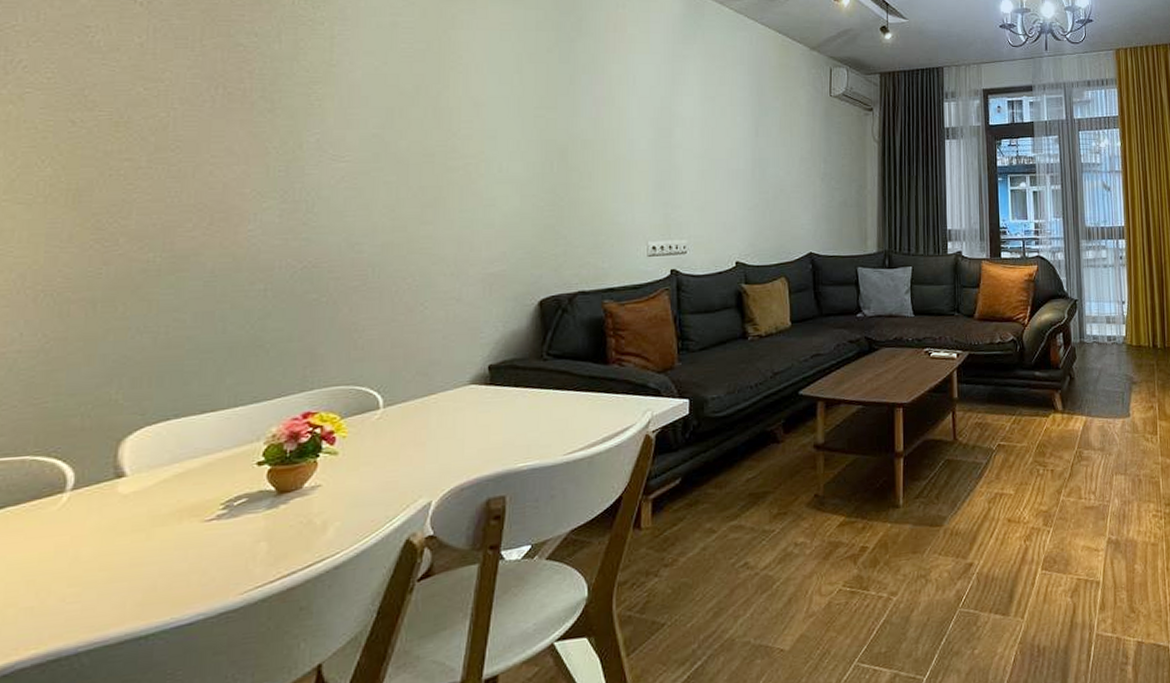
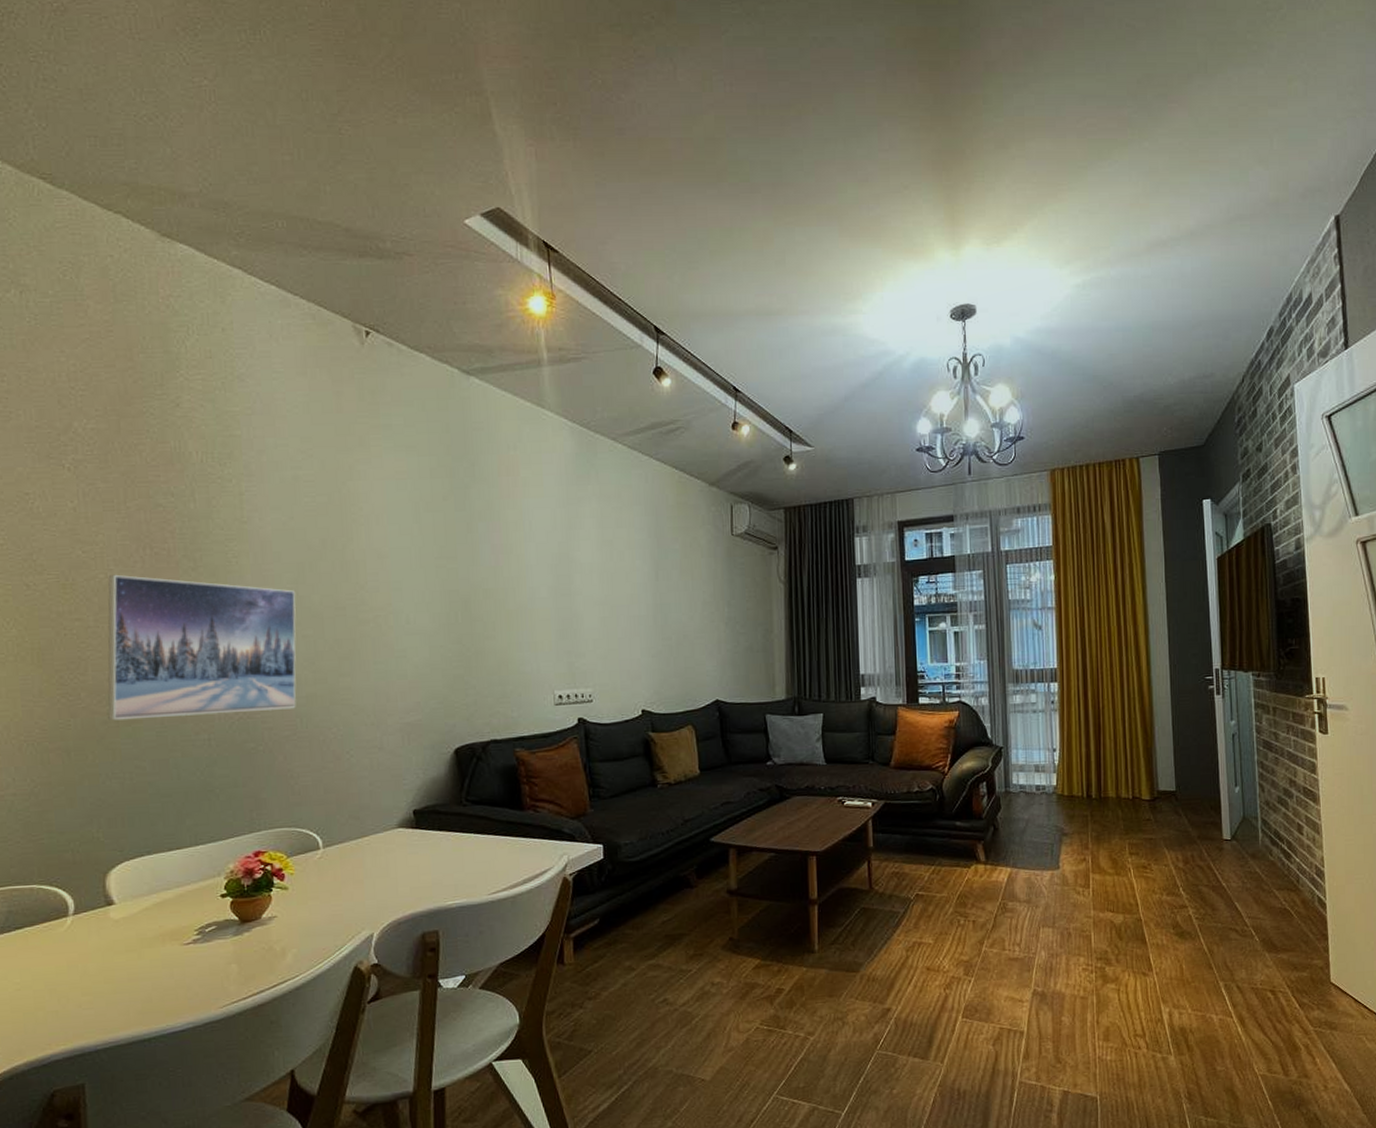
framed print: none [149,113,382,269] -> present [108,574,296,721]

